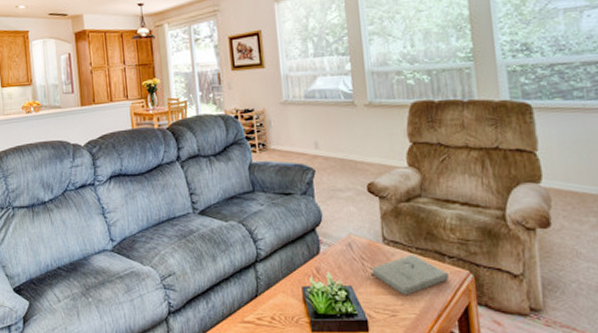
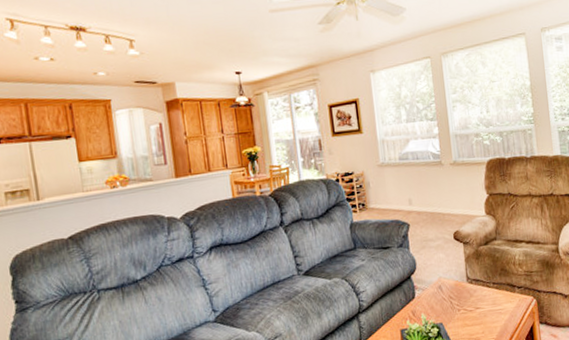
book: present [372,255,450,295] -> none [458,289,519,324]

